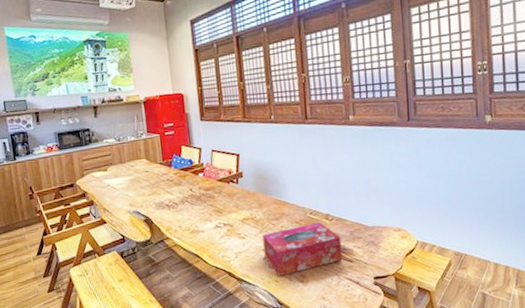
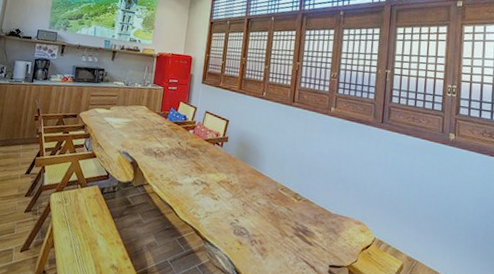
tissue box: present [262,222,343,276] -> none [232,199,305,245]

